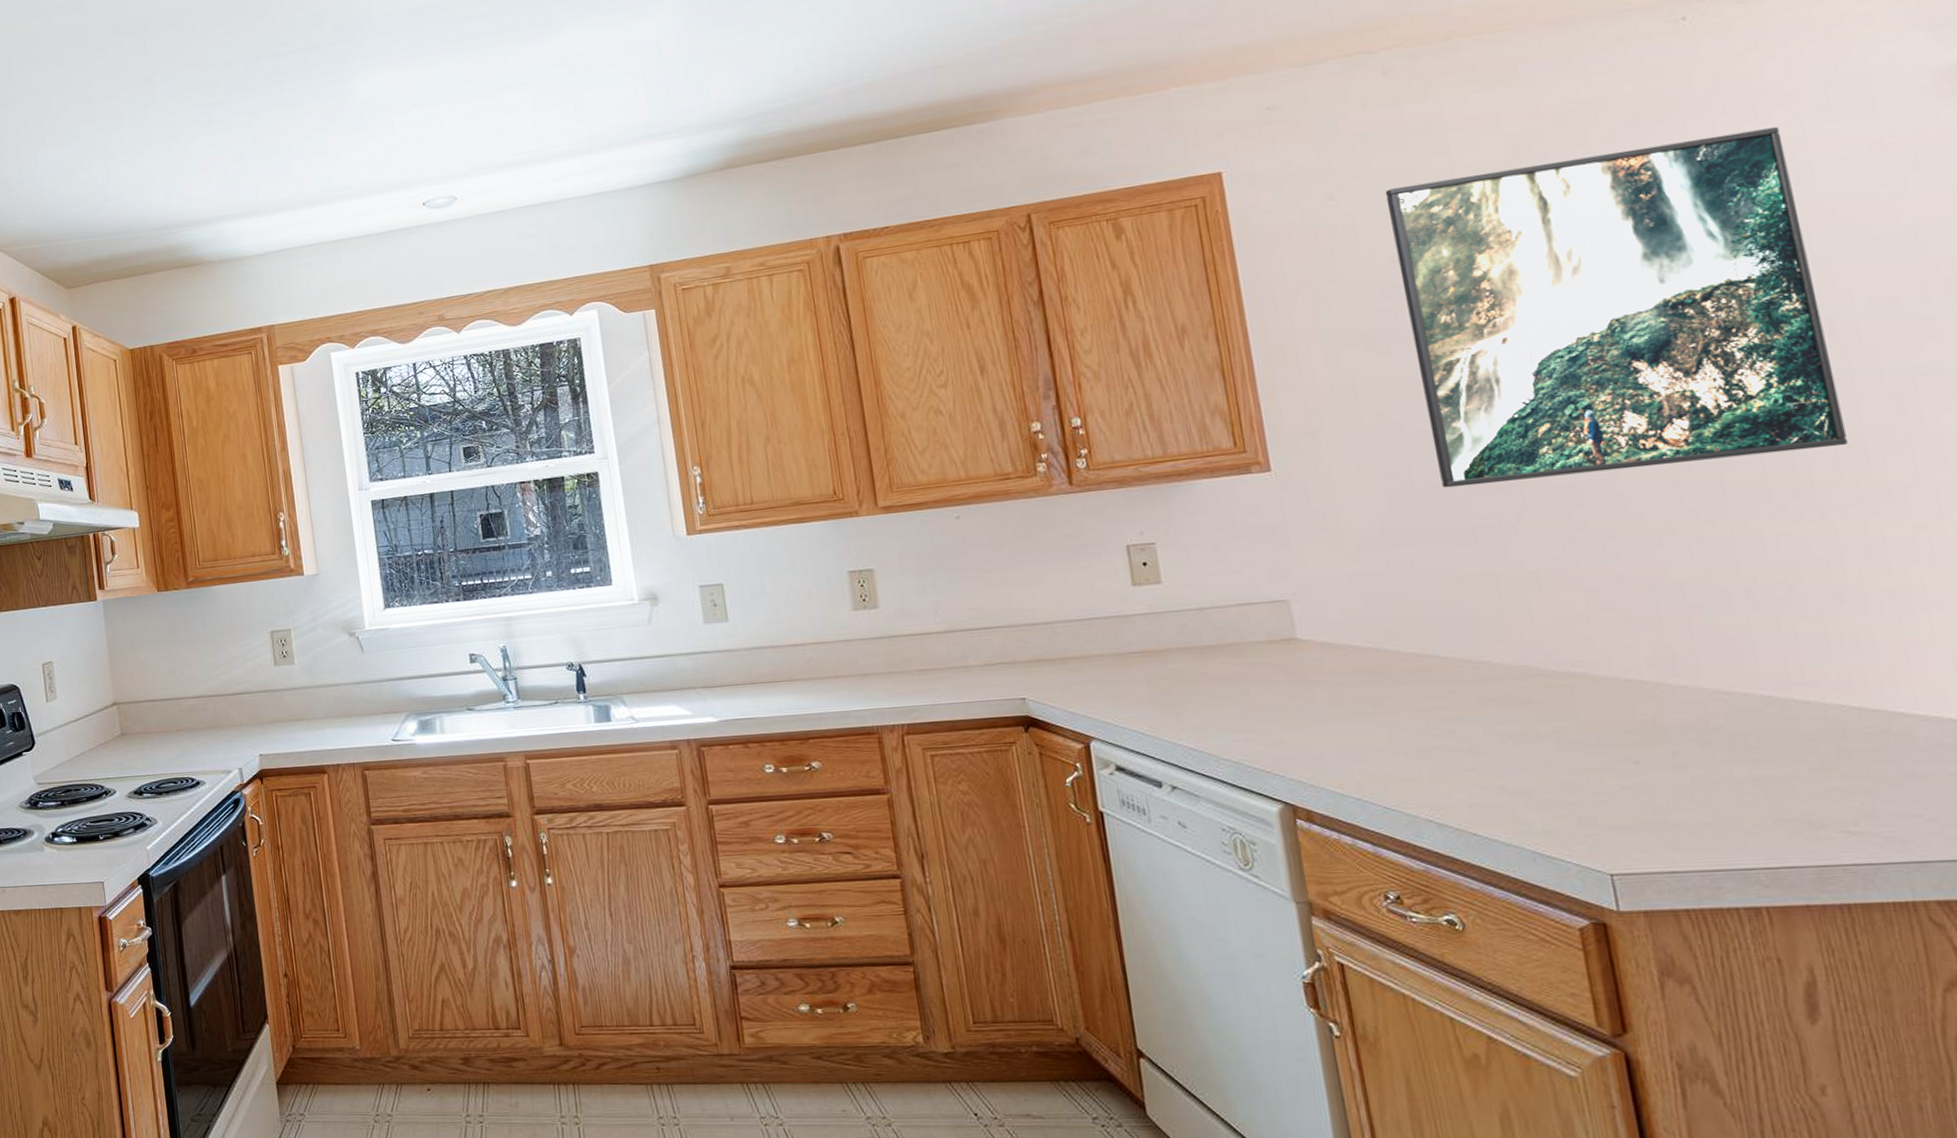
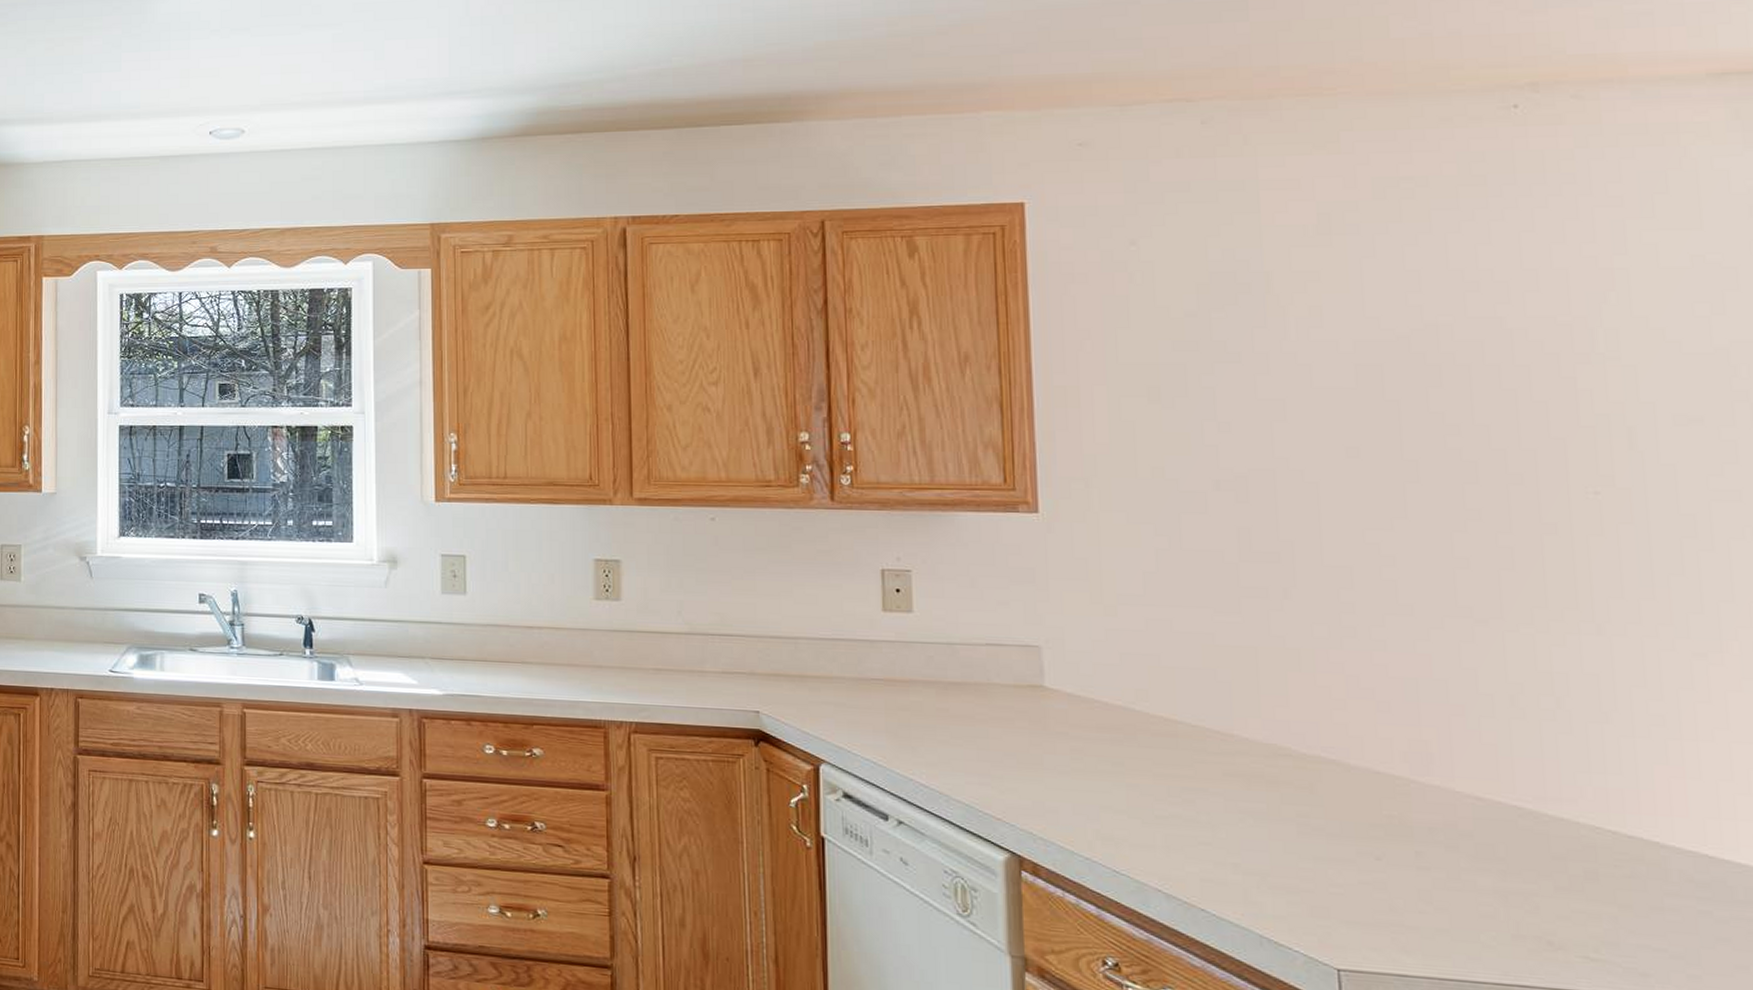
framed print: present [1384,127,1848,488] -> none [1189,229,1633,562]

